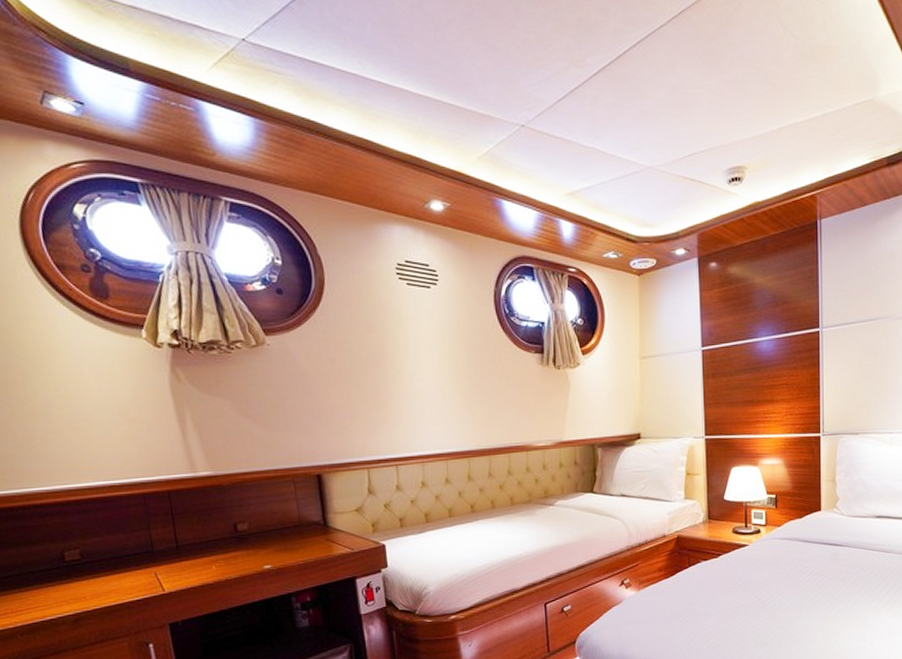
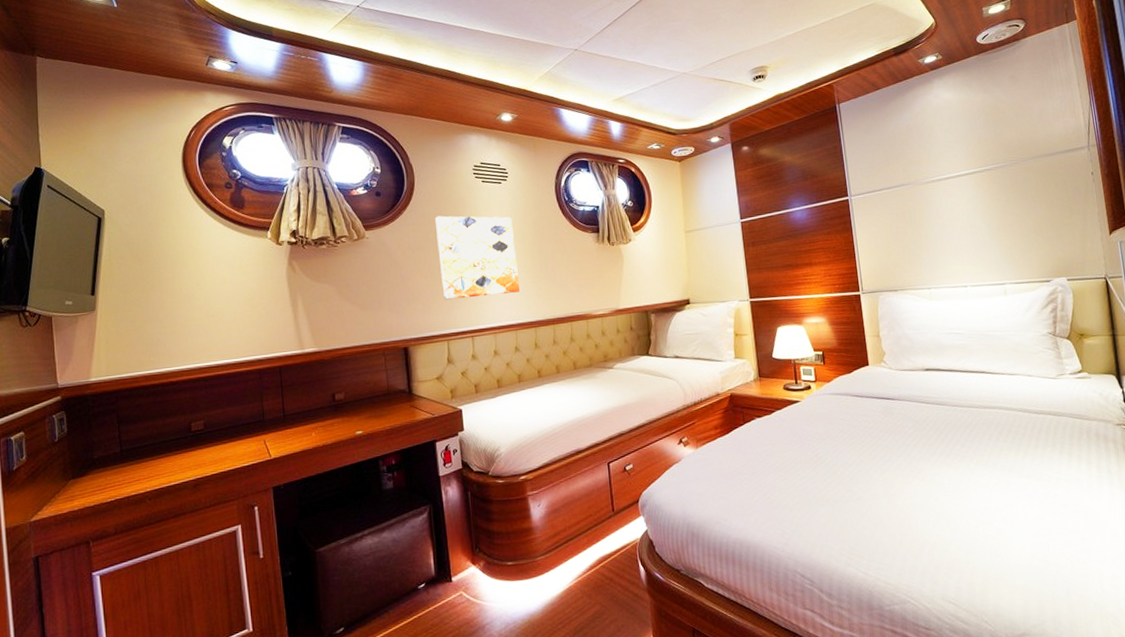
wall art: none [350,323,451,423] -> present [434,215,520,300]

